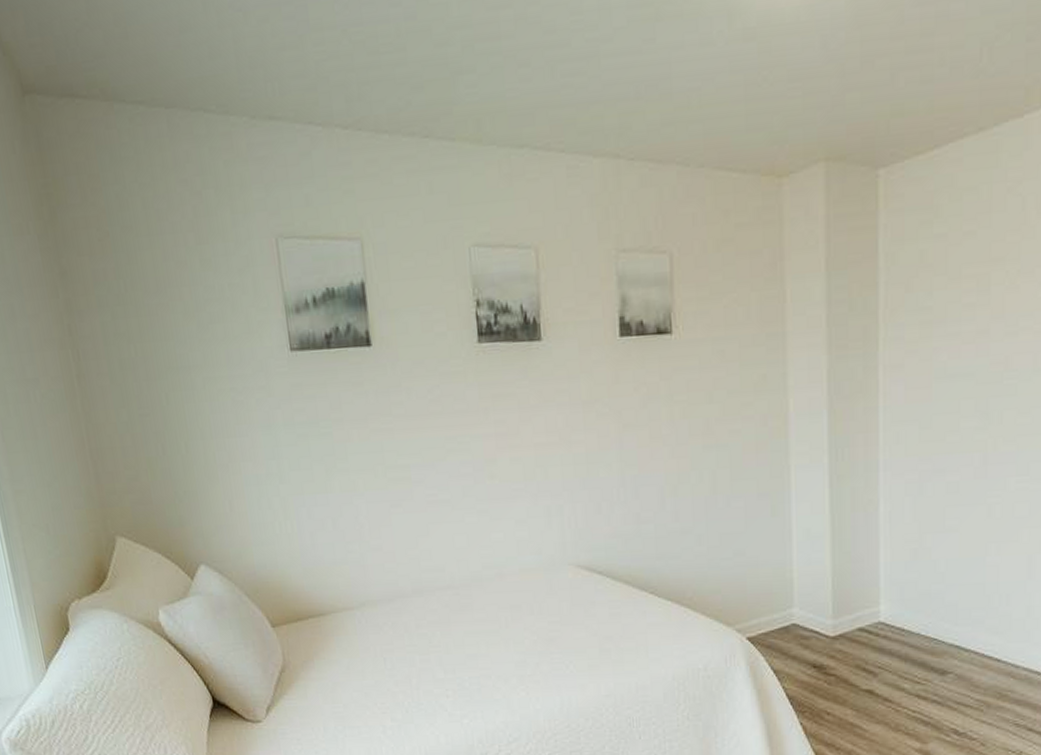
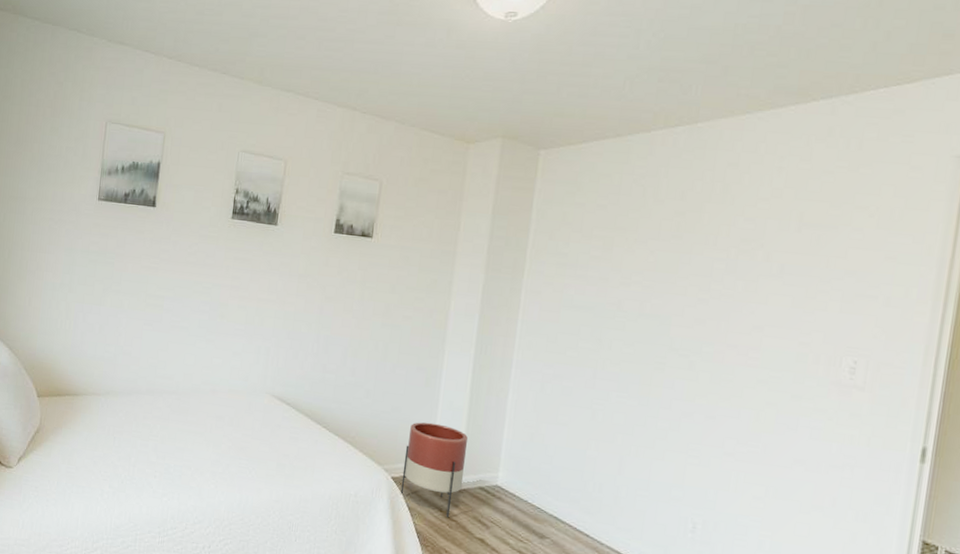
planter: none [758,560,837,673] -> present [400,422,468,518]

